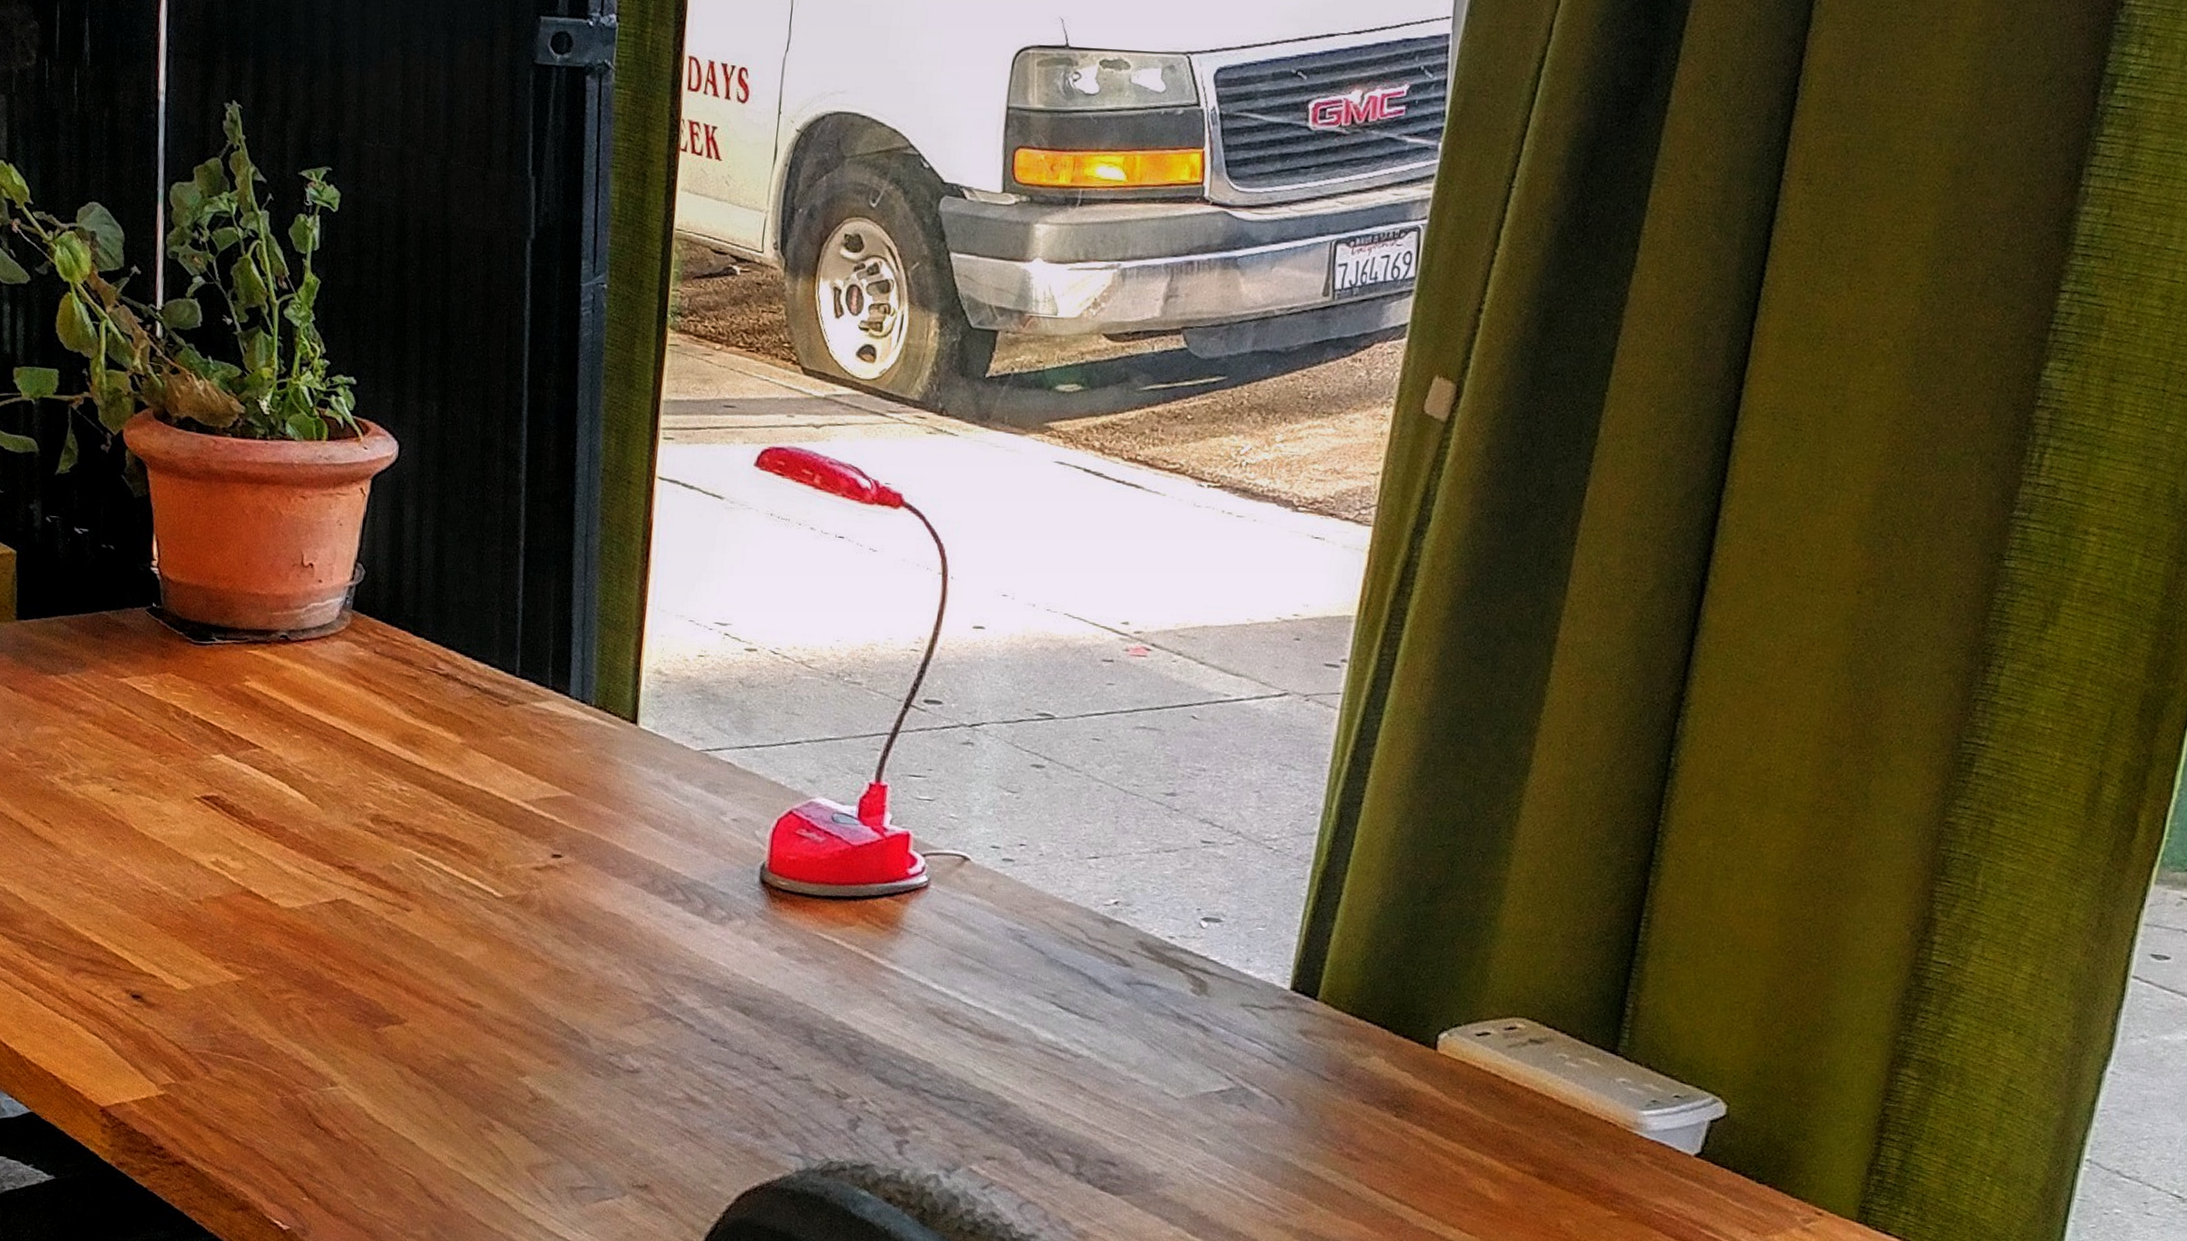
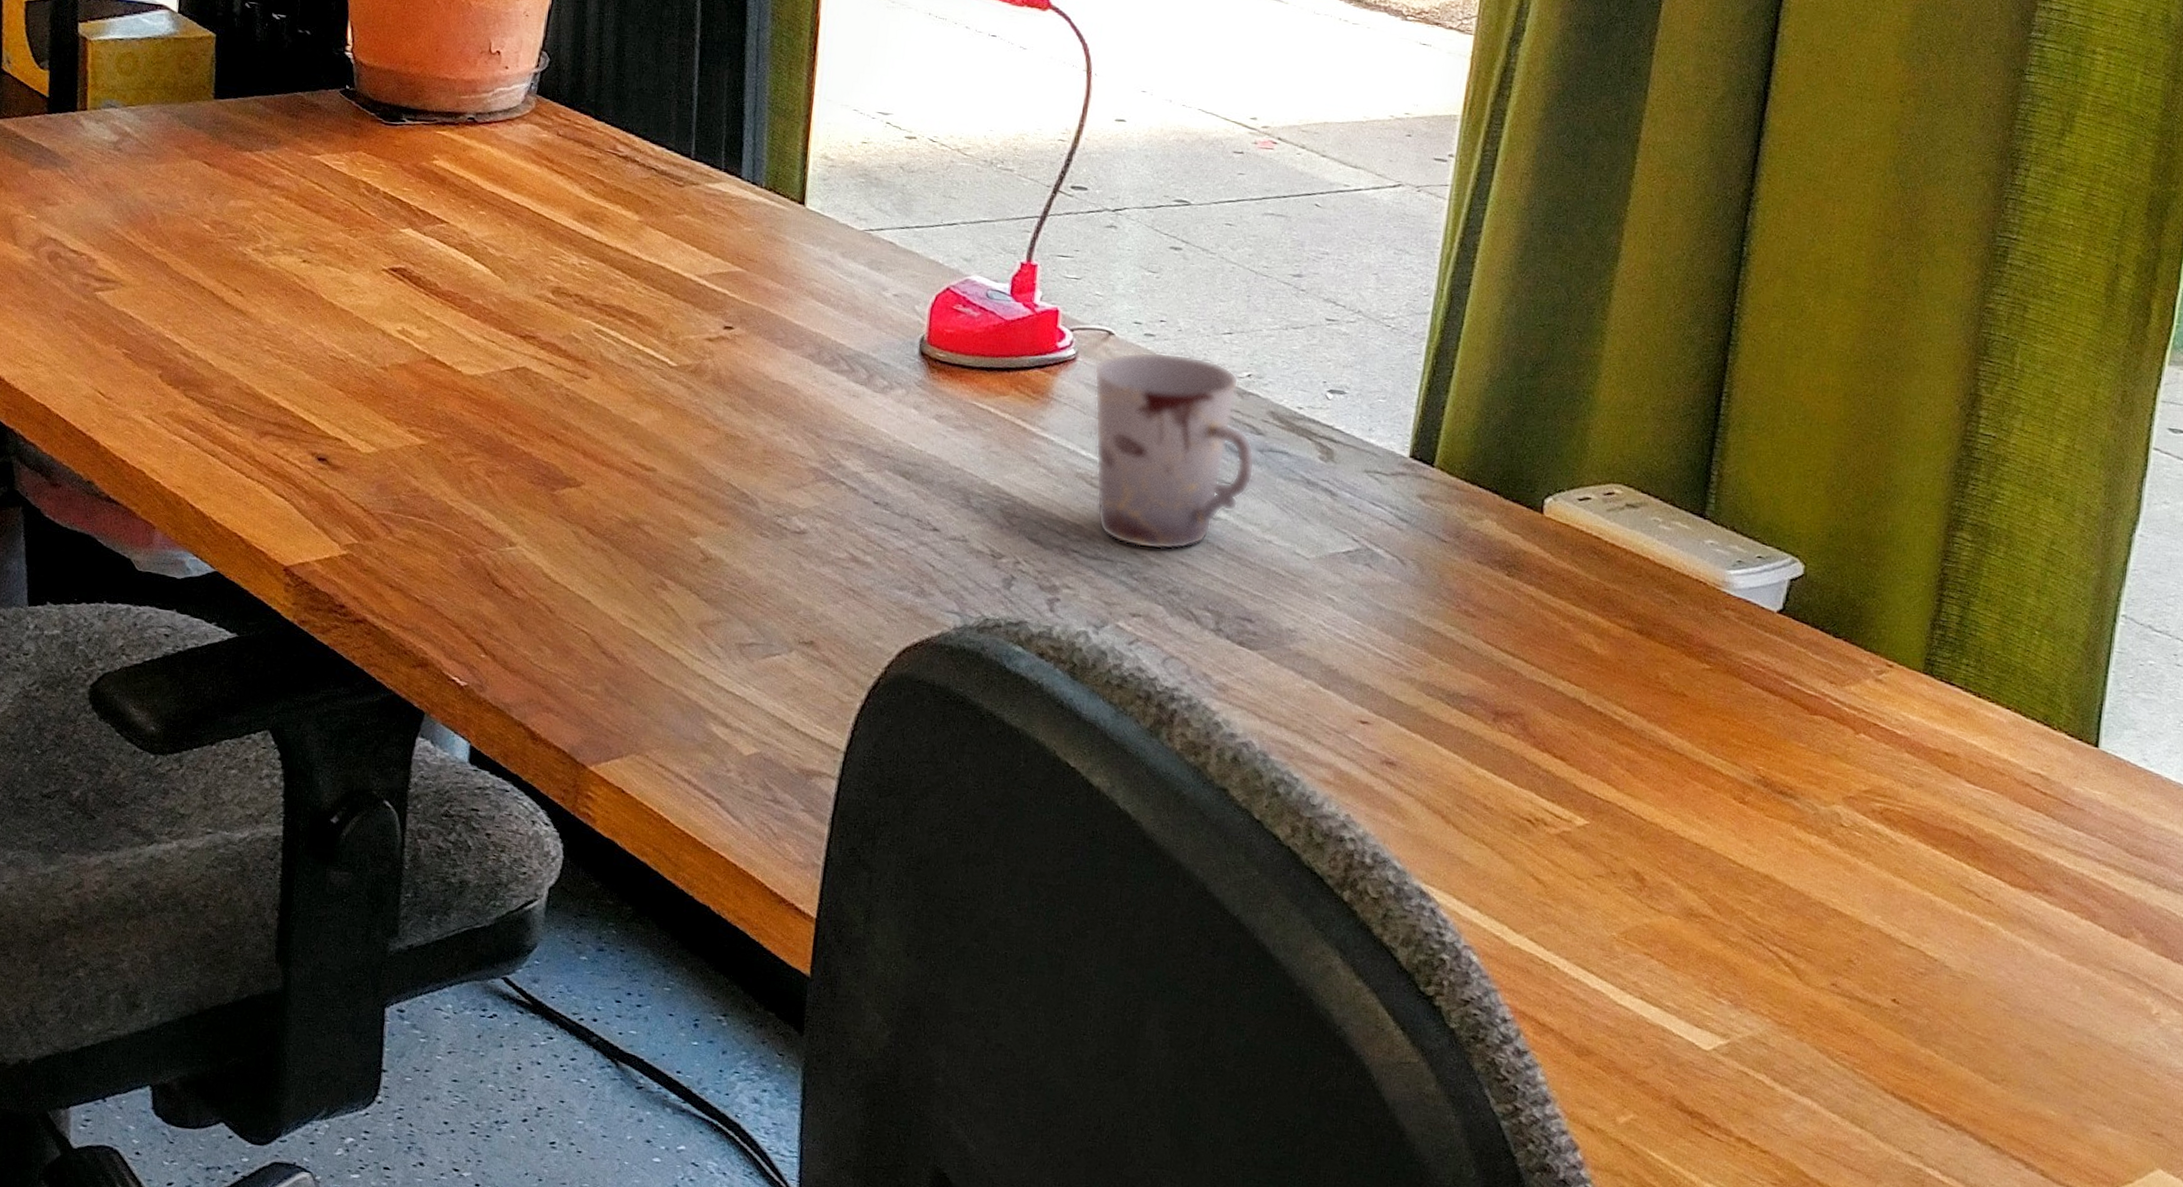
cup: none [947,878,1122,1090] -> present [1094,351,1255,550]

